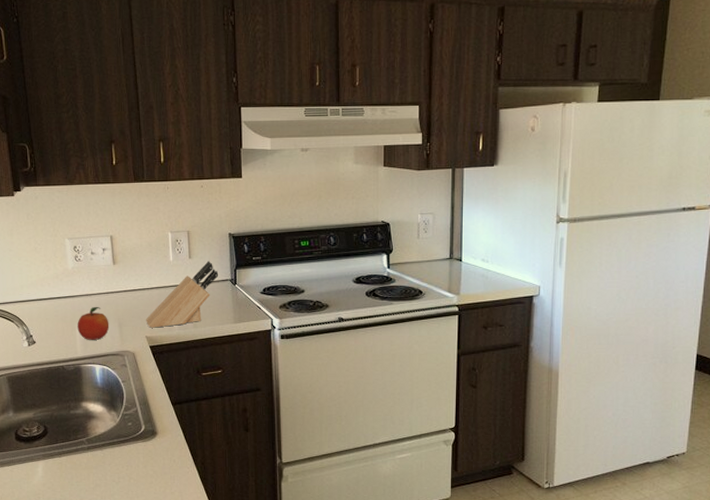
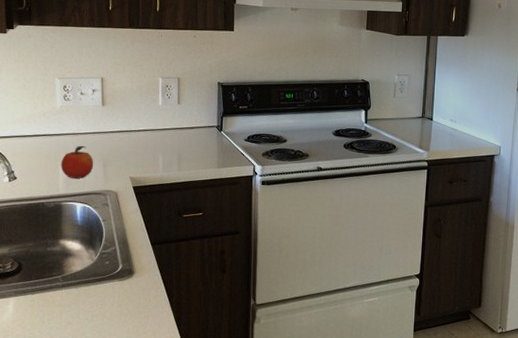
knife block: present [145,261,219,328] -> none [130,107,206,169]

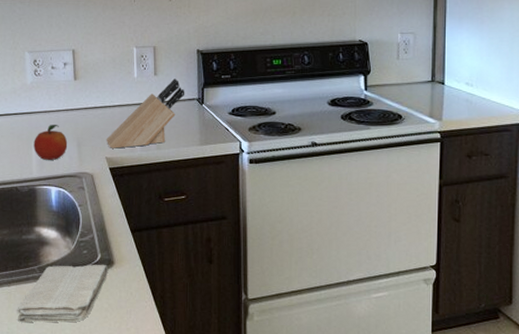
washcloth: none [39,274,128,328] -> present [17,264,108,323]
knife block: none [130,107,206,169] -> present [106,78,185,149]

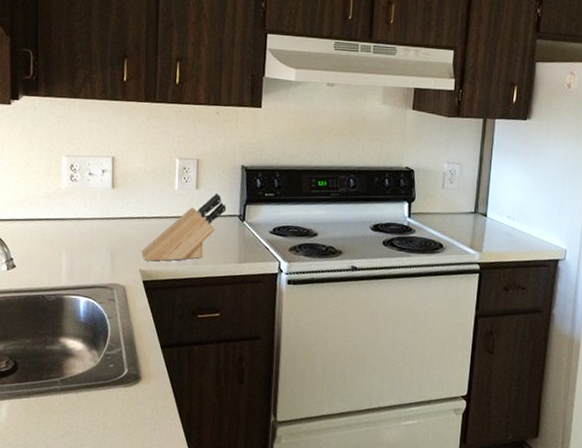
washcloth: present [17,264,108,323] -> none [34,378,134,438]
fruit: present [34,125,68,160] -> none [64,233,101,269]

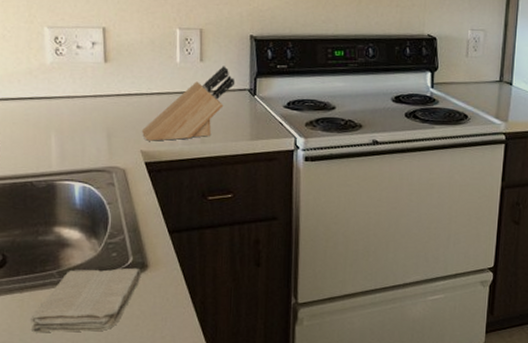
washcloth: none [34,378,134,438] -> present [30,268,140,333]

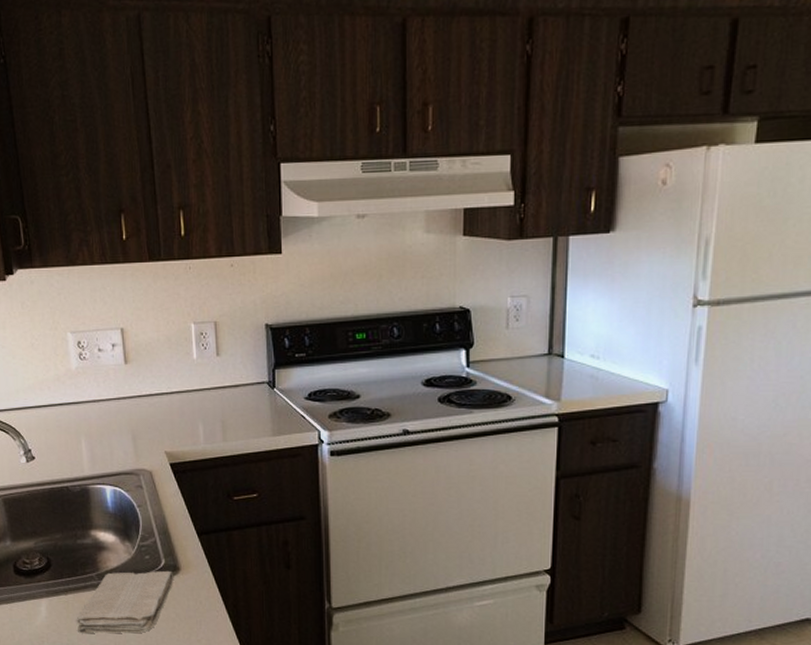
knife block: present [141,66,235,141] -> none [164,359,253,441]

